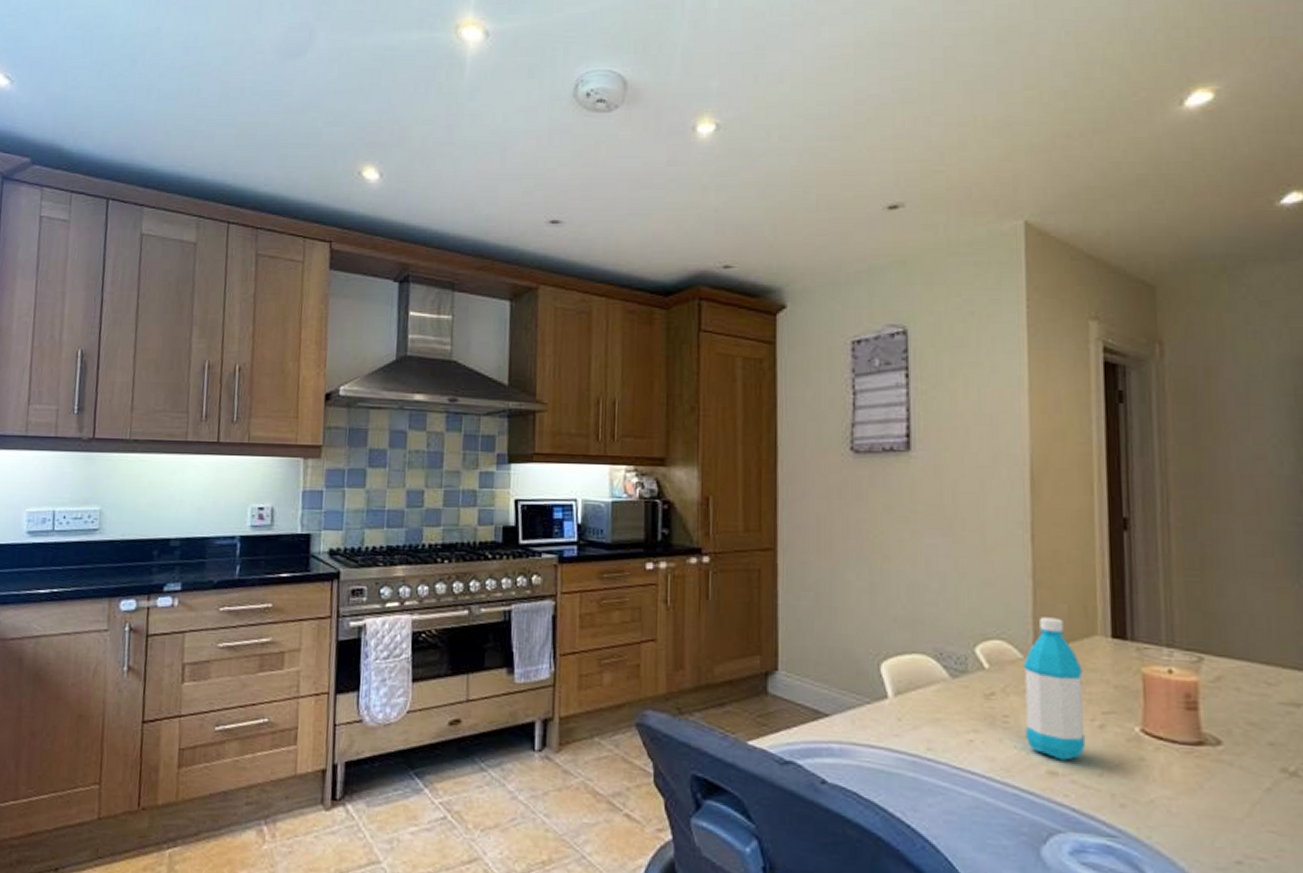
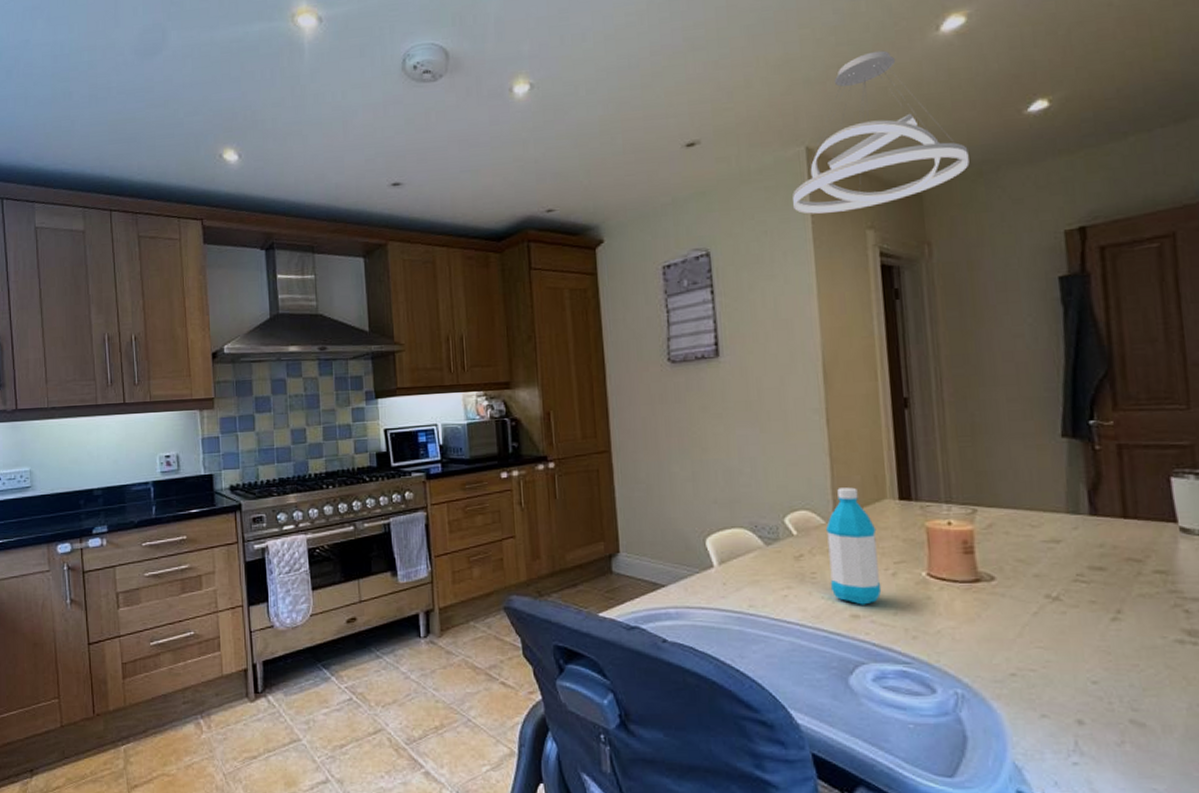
pendant light: none [1006,122,1211,297] -> present [792,50,969,214]

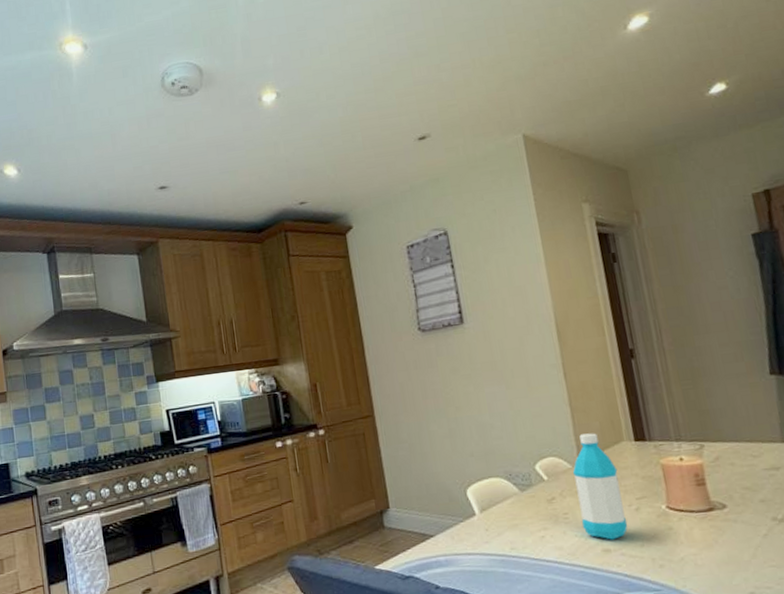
pendant light: present [792,50,969,214] -> none [515,48,665,193]

